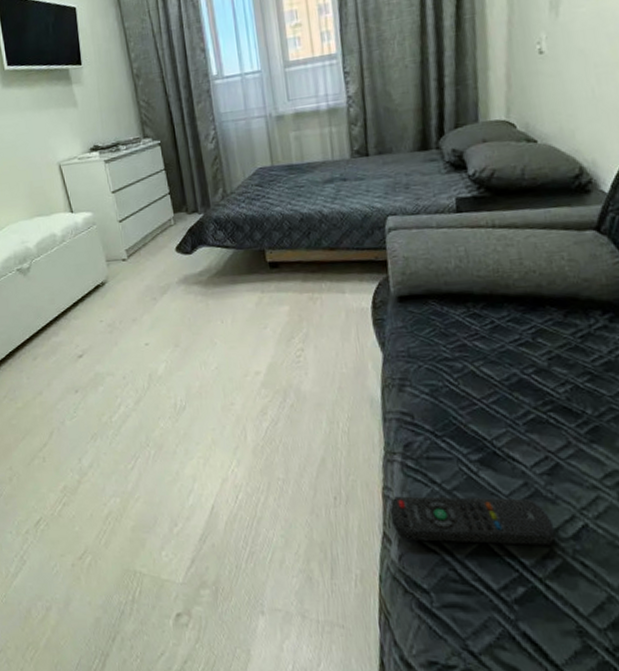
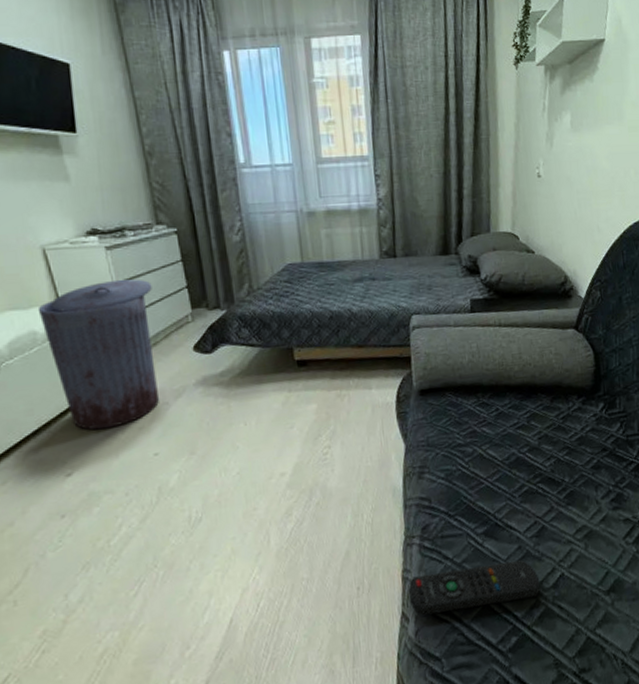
trash can: none [56,187,148,319] -> present [37,279,159,430]

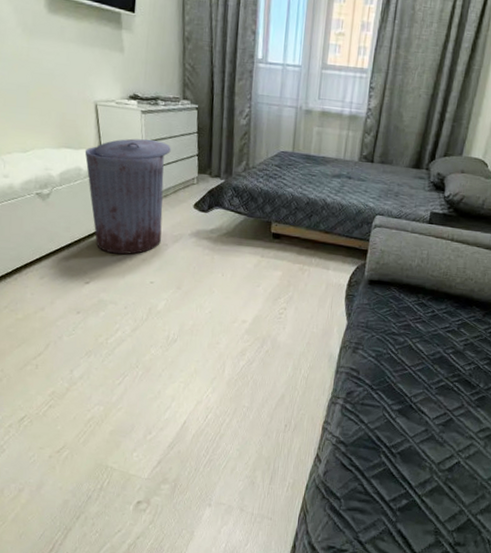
remote control: present [408,560,540,616] -> none [324,429,438,474]

